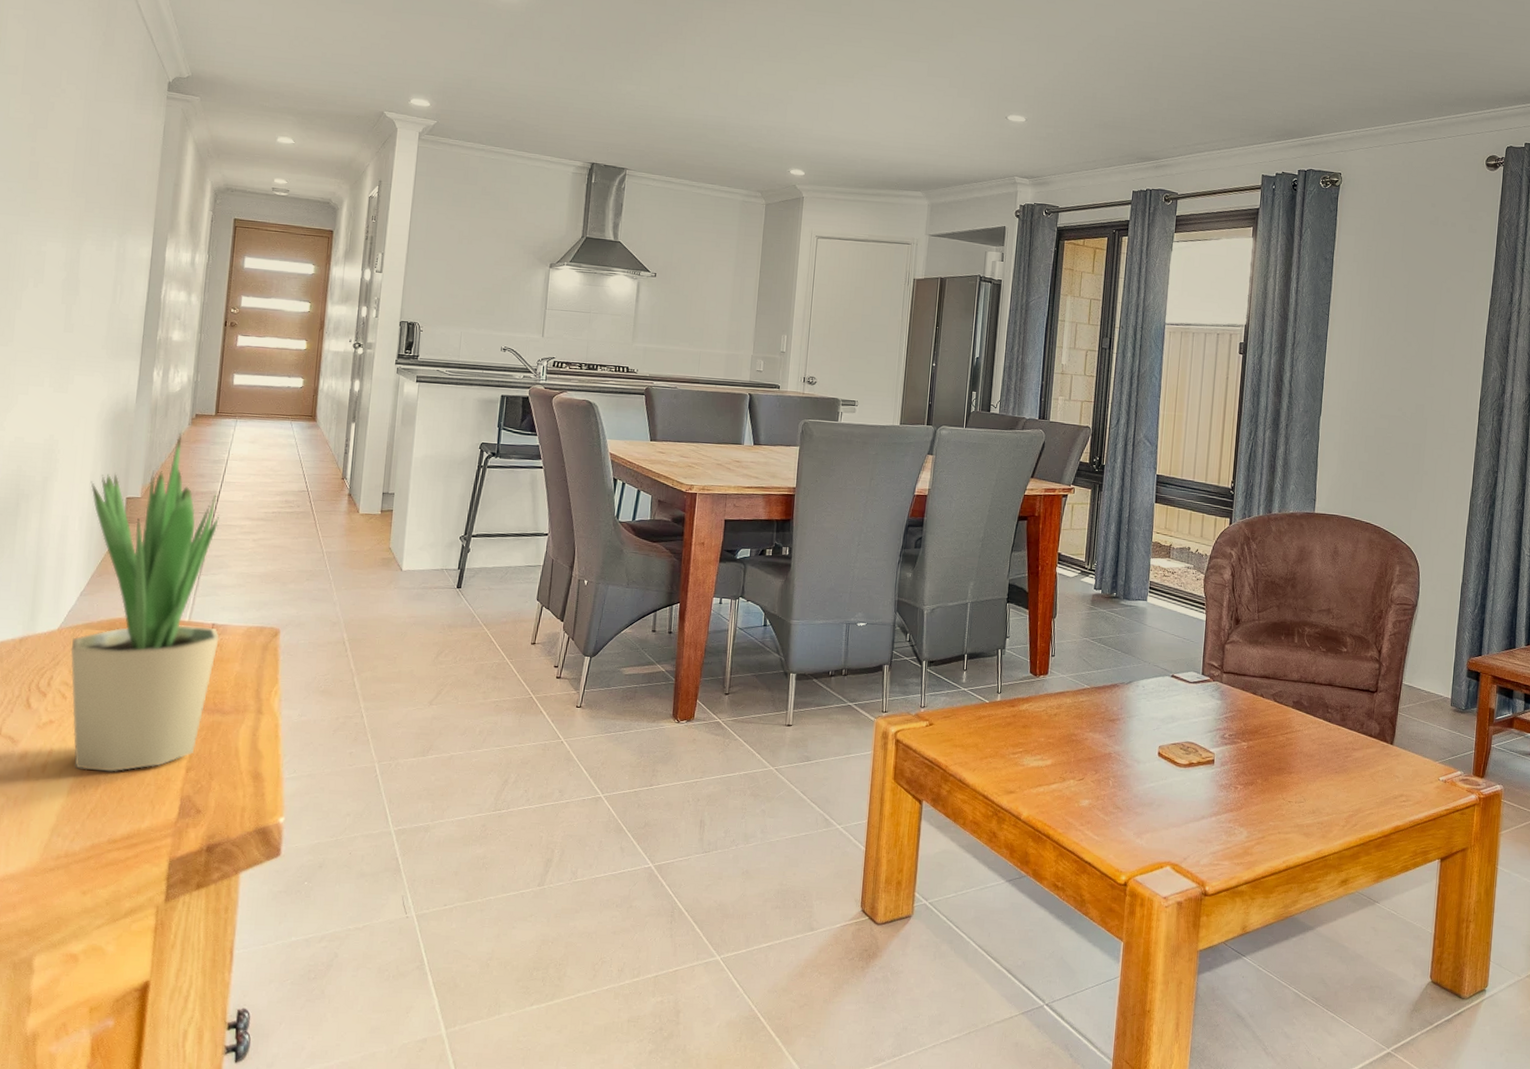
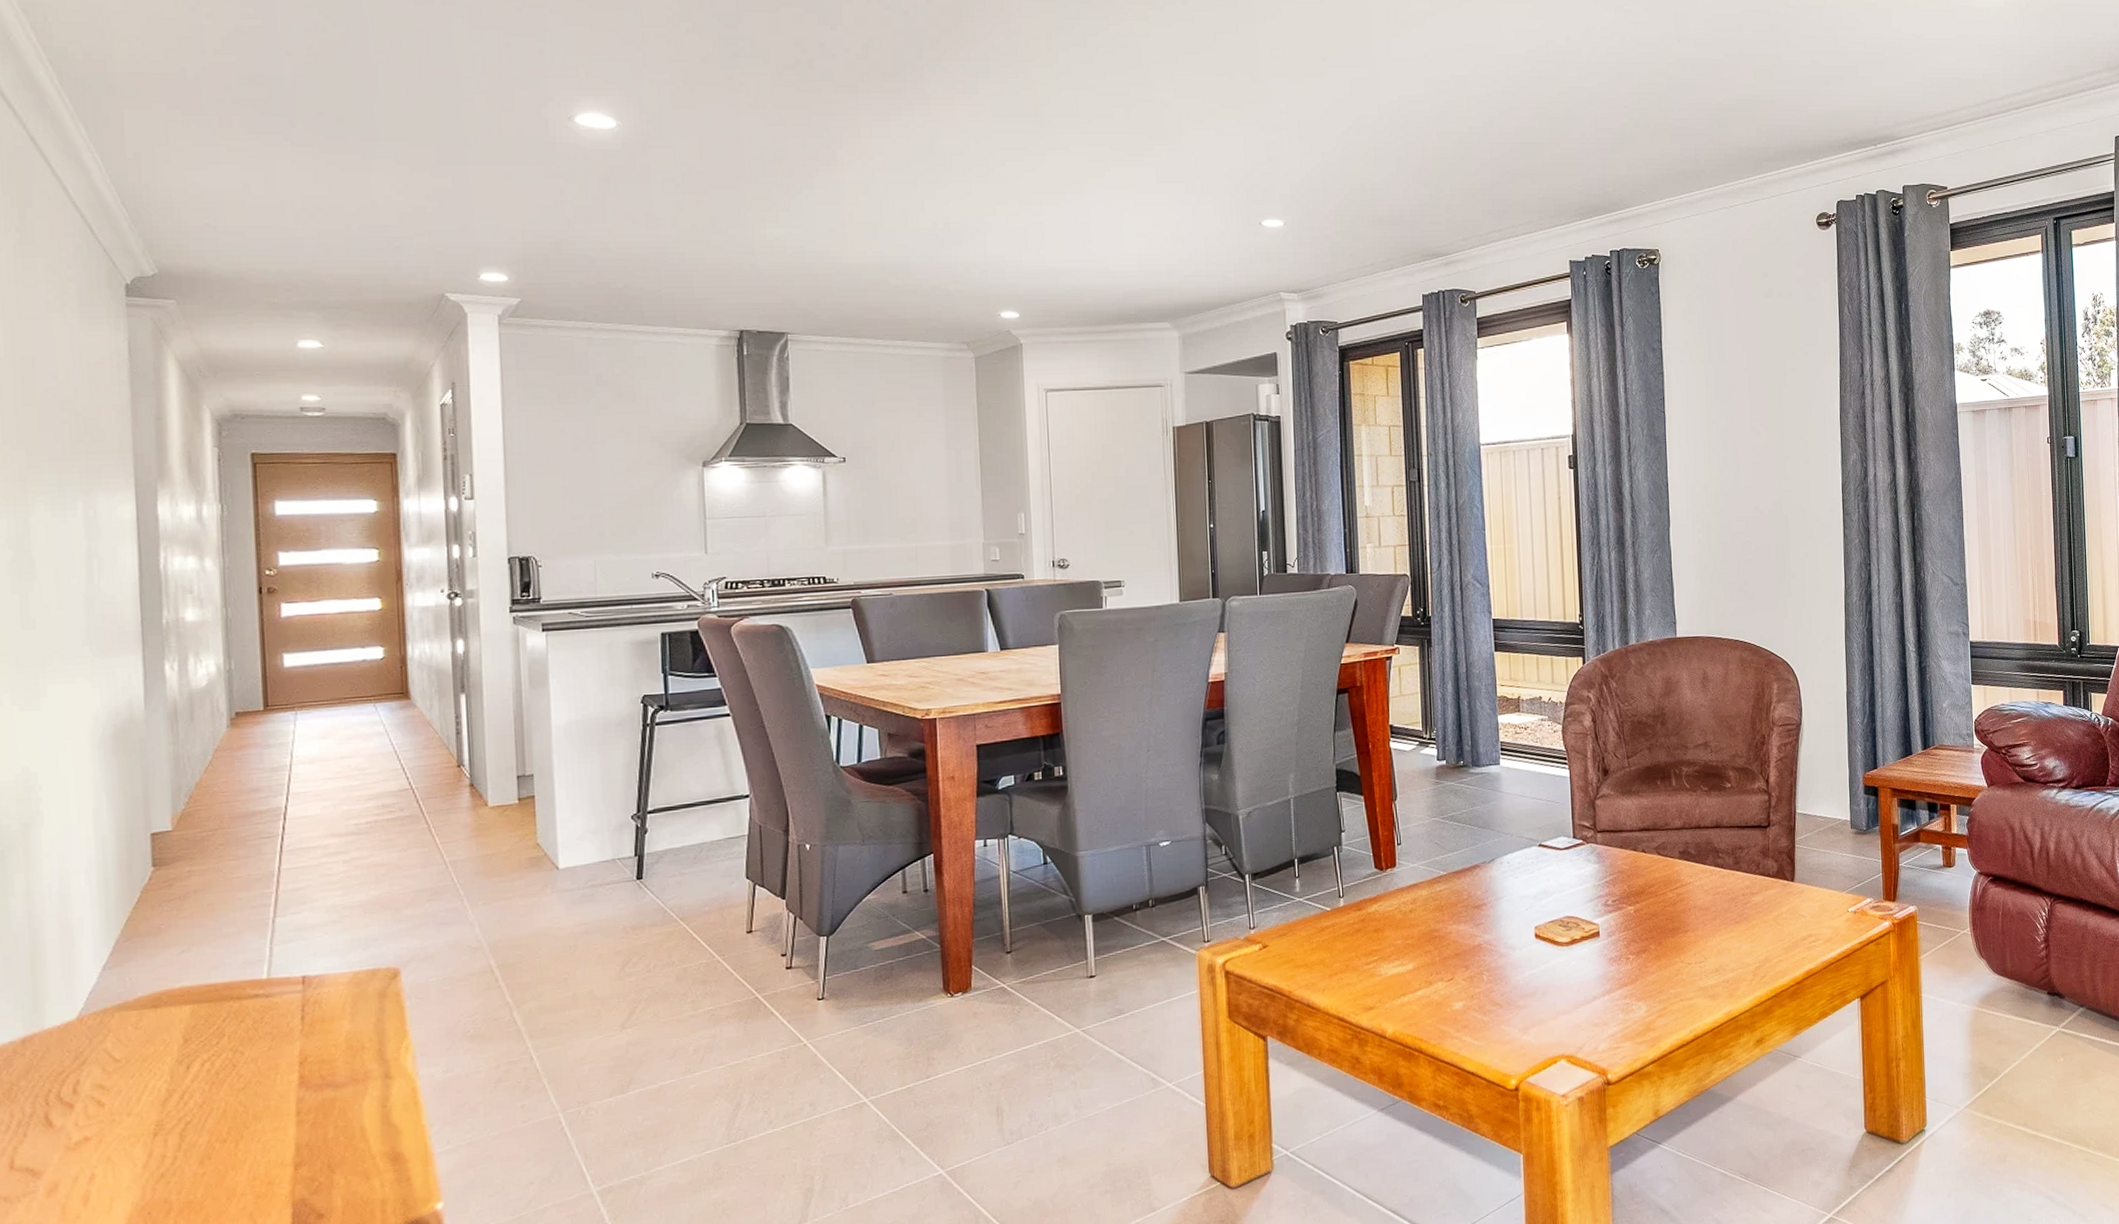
potted plant: present [70,432,219,772] -> none [94,739,315,1193]

